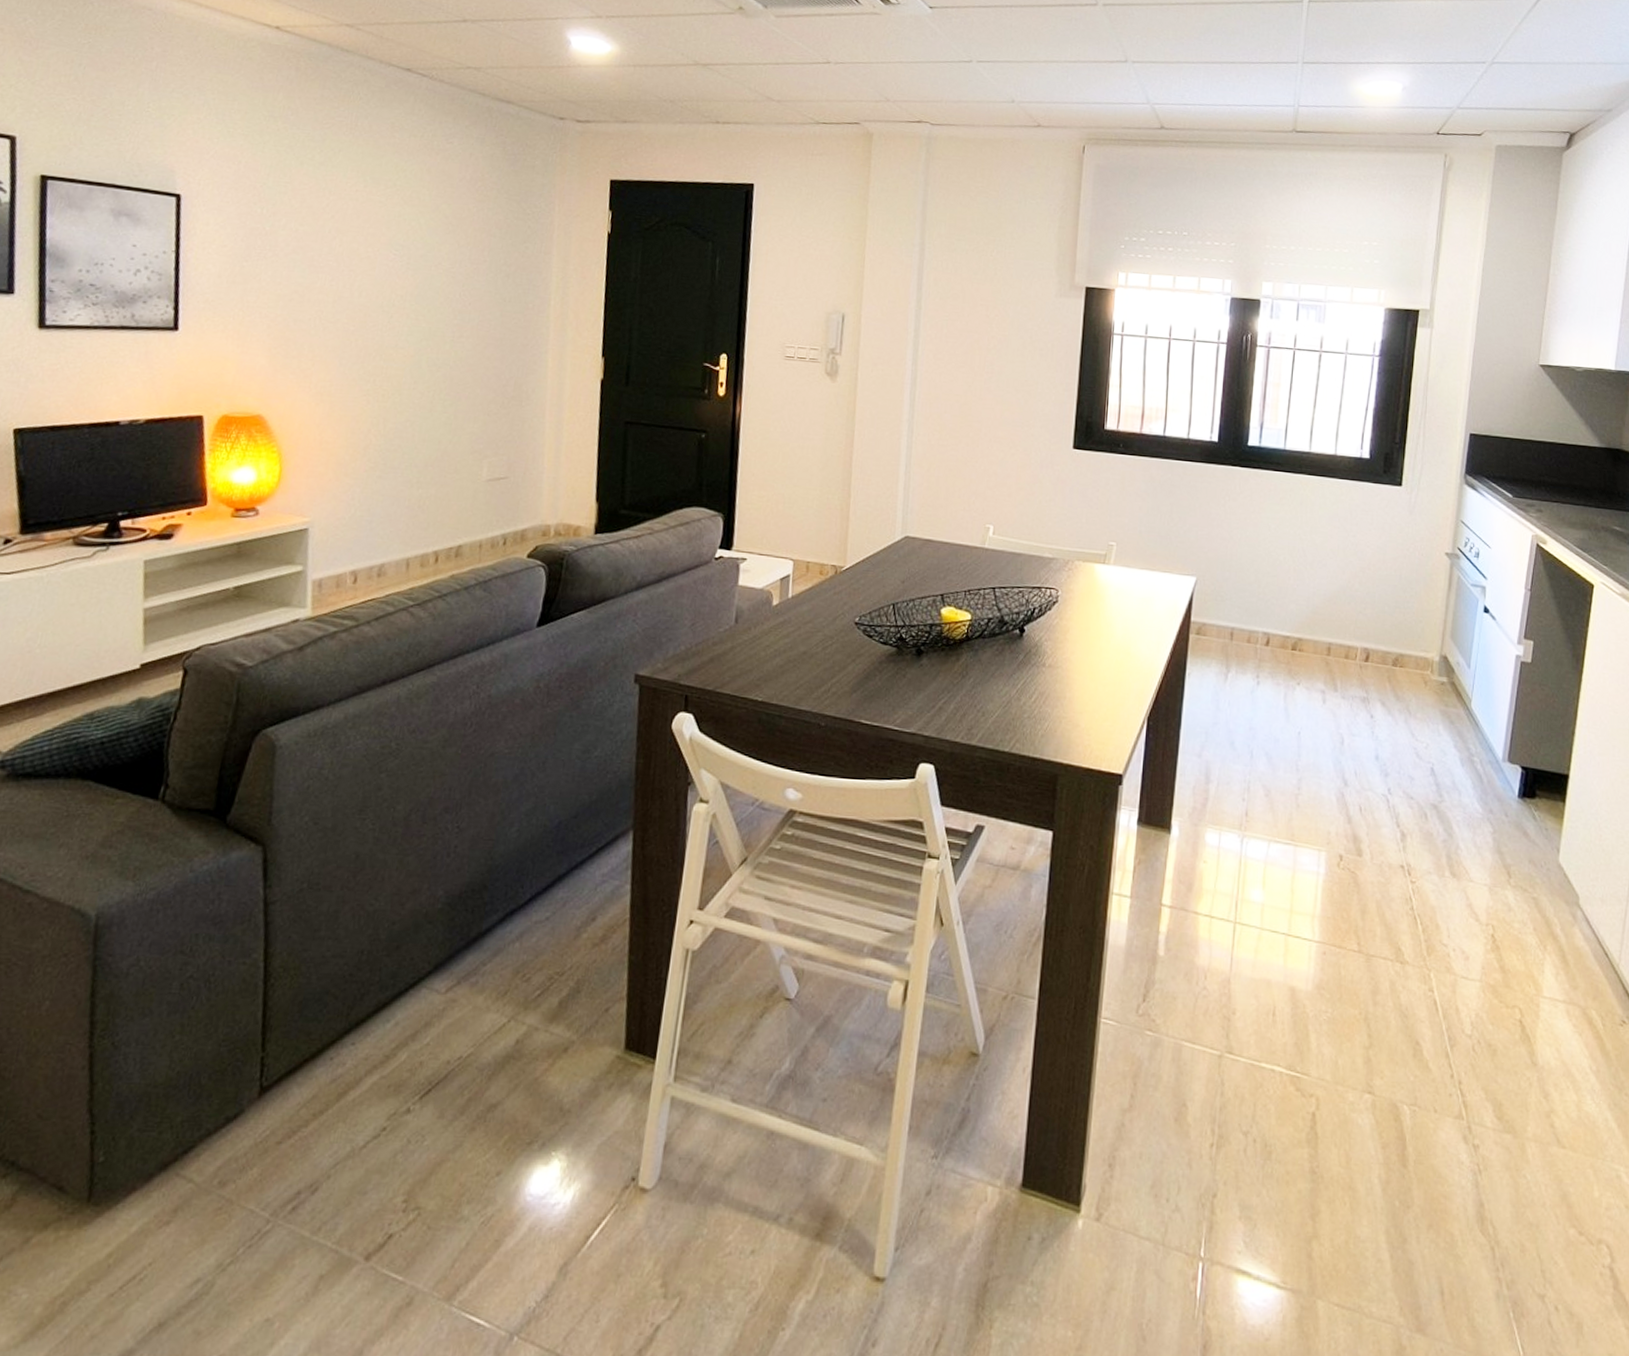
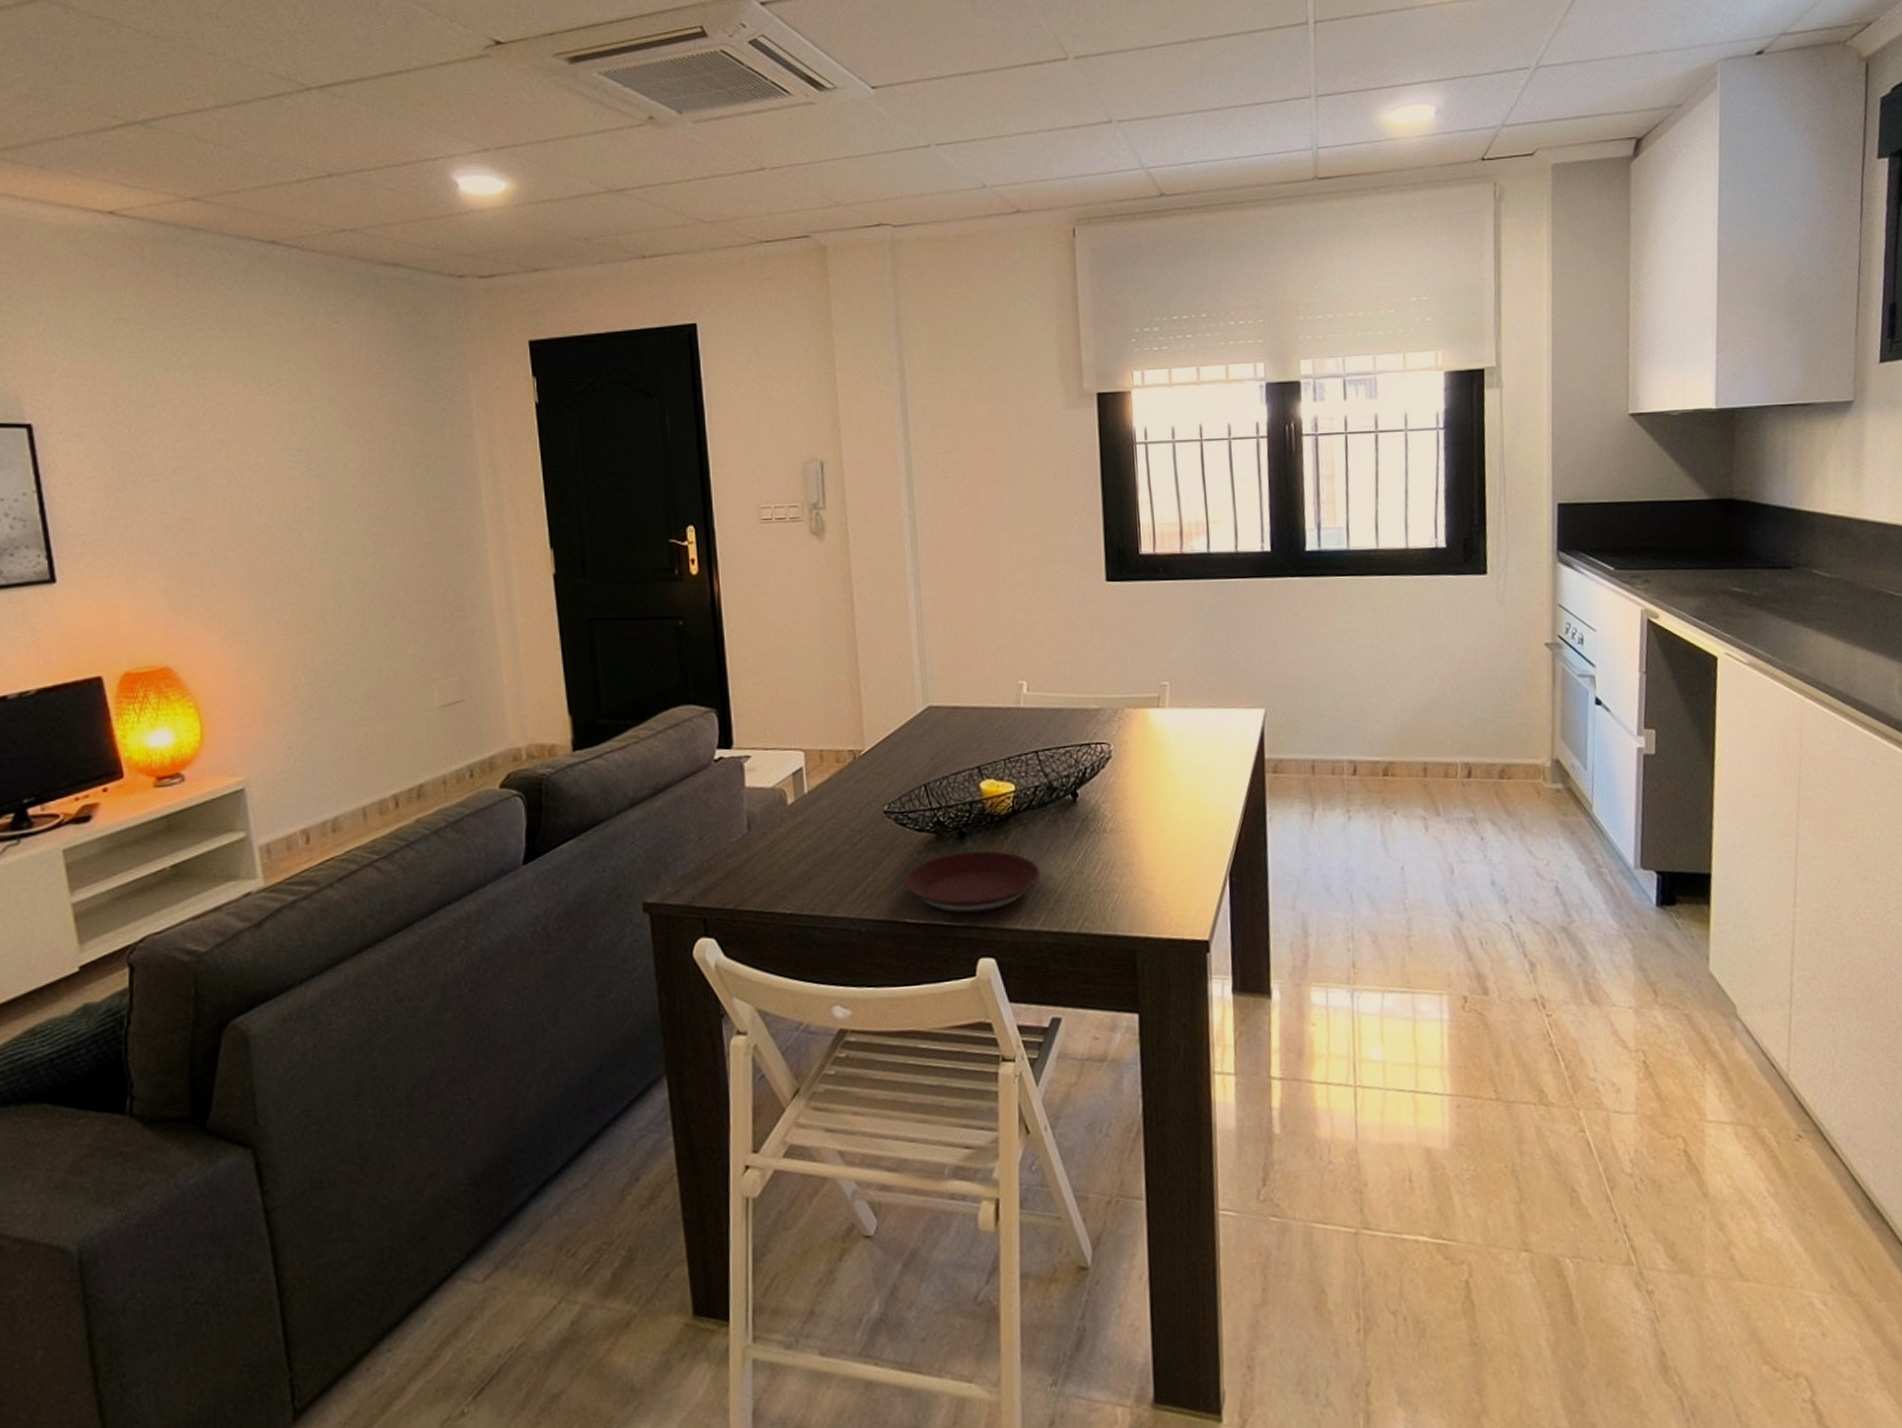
plate: none [864,667,984,723] -> present [904,850,1041,914]

